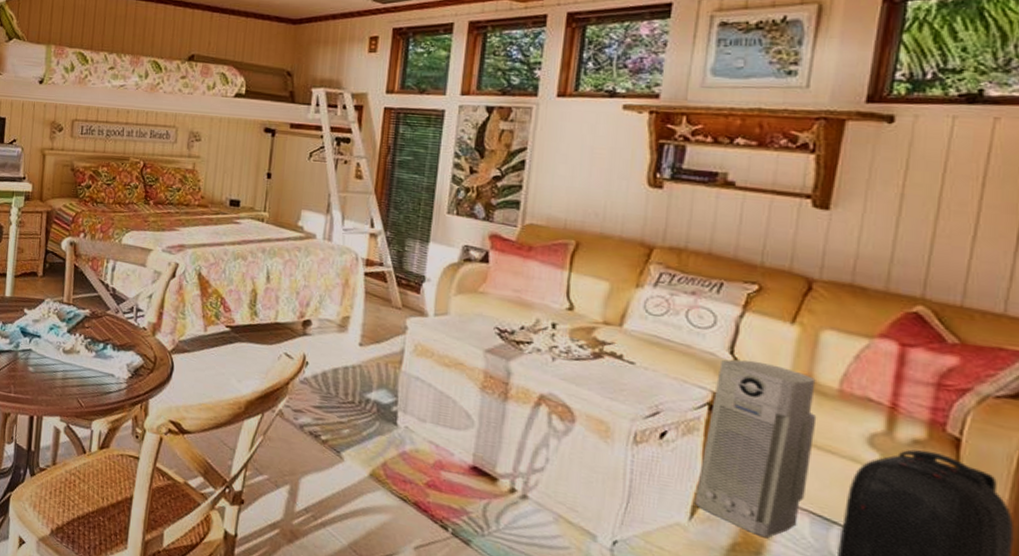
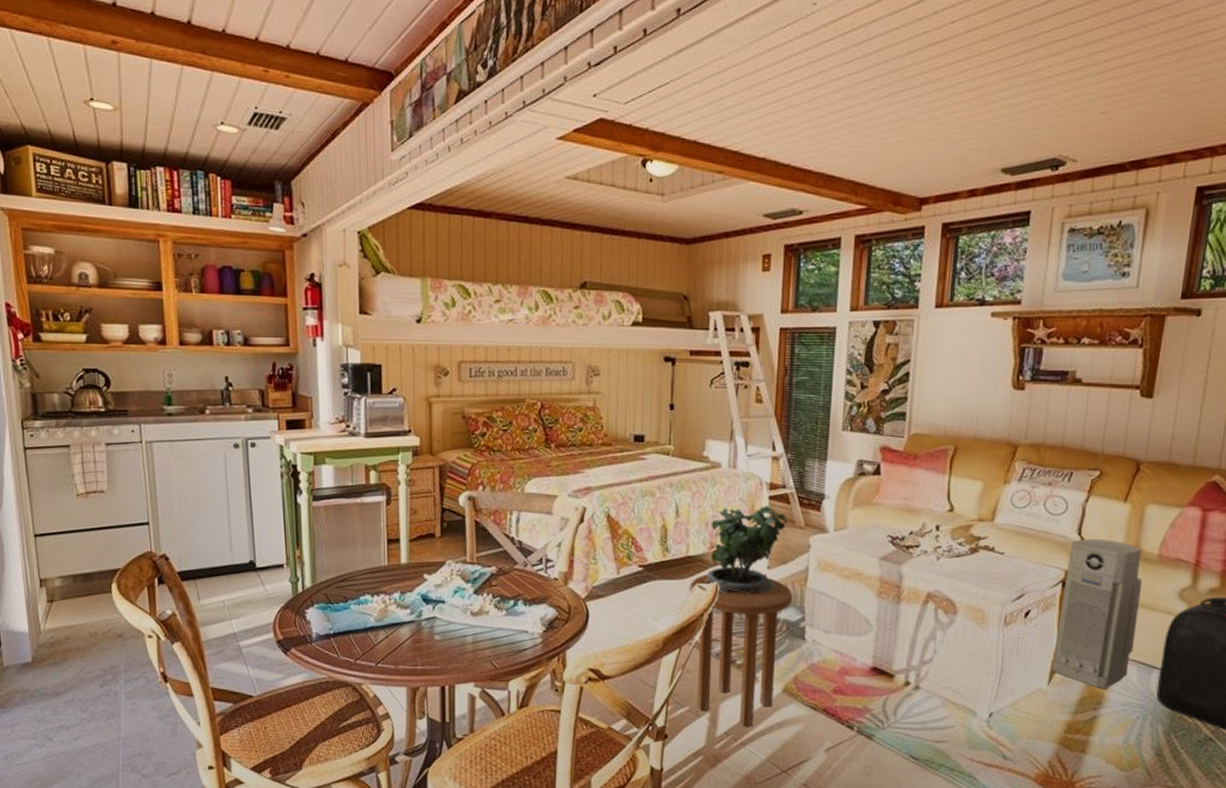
side table: none [275,343,385,508] -> present [689,574,792,727]
potted plant: none [292,270,383,370] -> present [704,498,787,594]

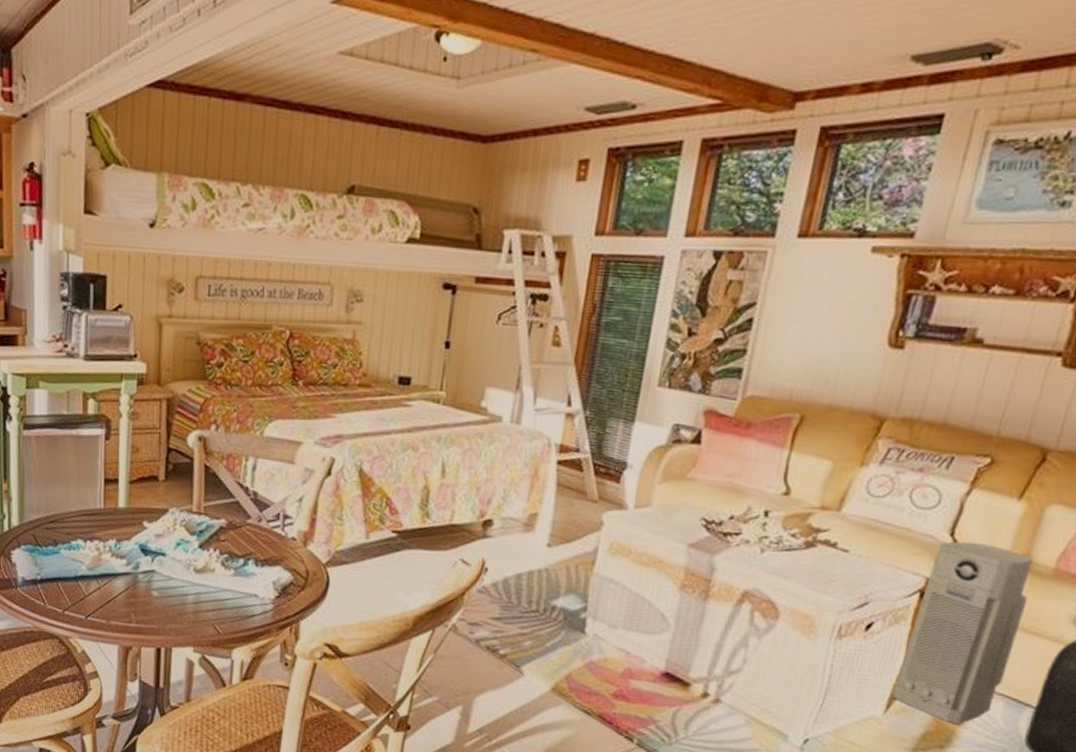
side table: present [689,574,792,727] -> none [447,547,575,726]
potted plant: present [704,498,787,594] -> none [469,460,577,575]

